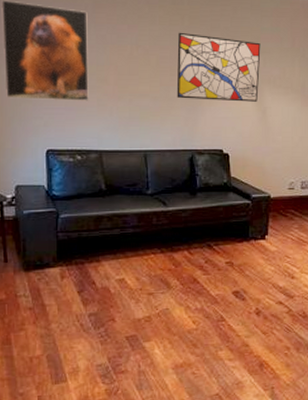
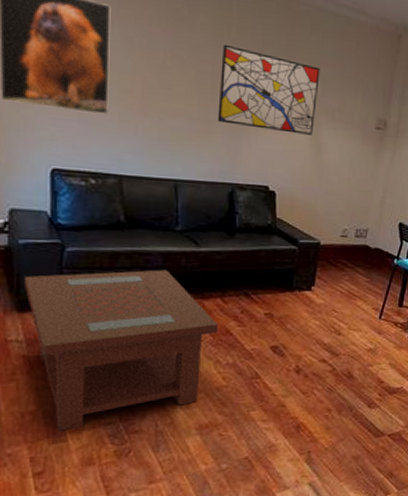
coffee table: none [28,228,187,373] -> present [23,269,219,431]

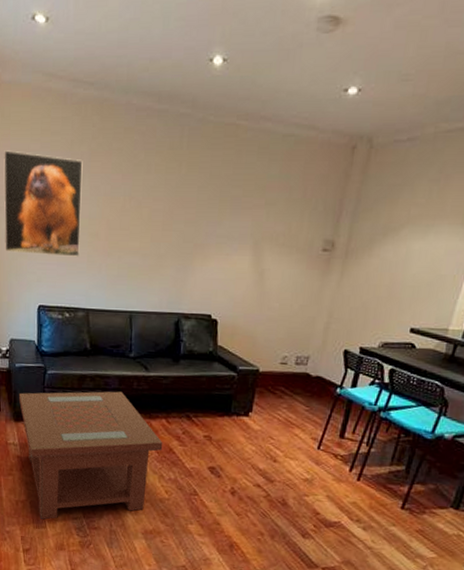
wall art: present [217,44,320,135] -> none [167,181,265,262]

